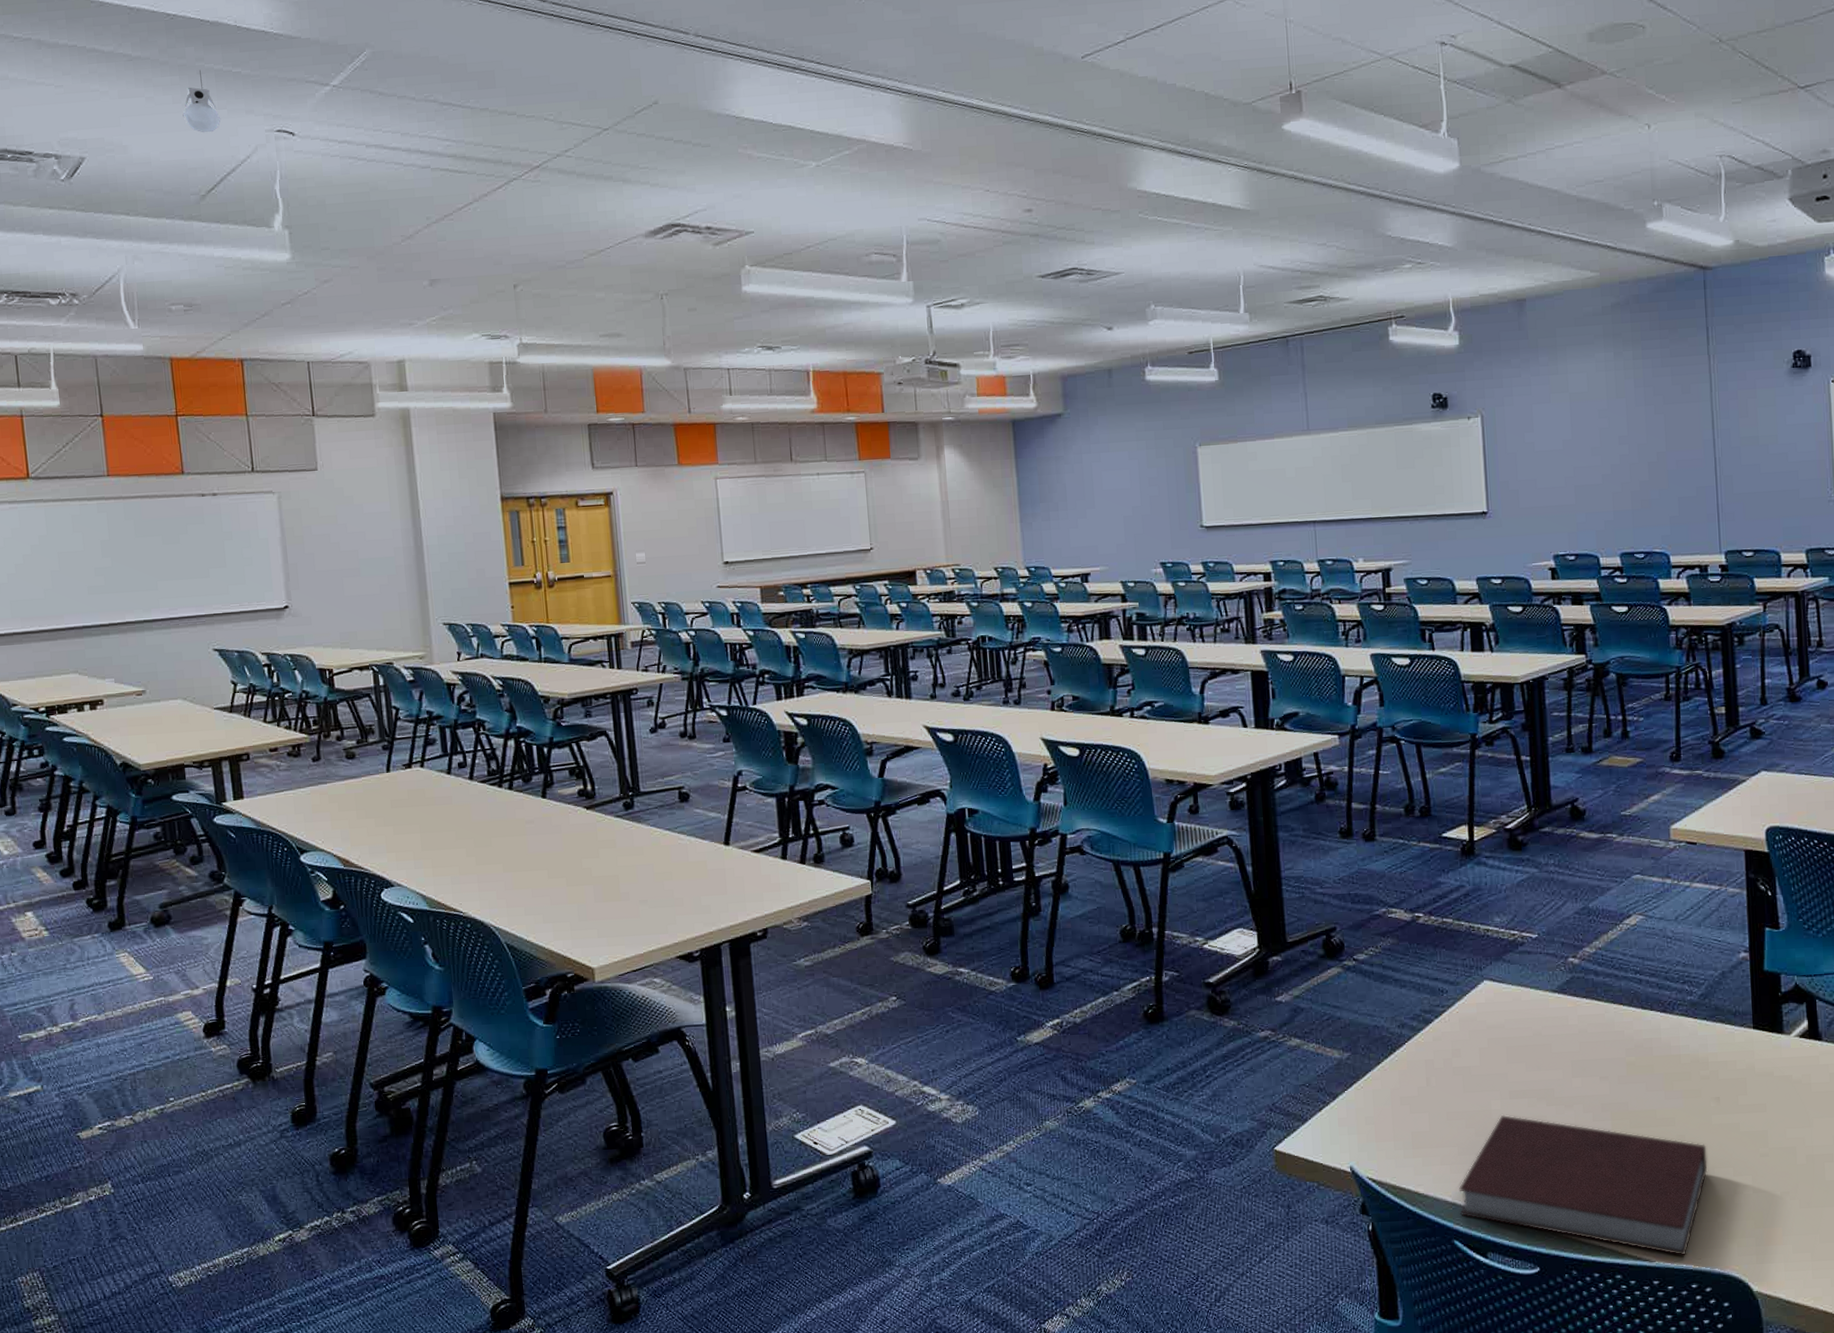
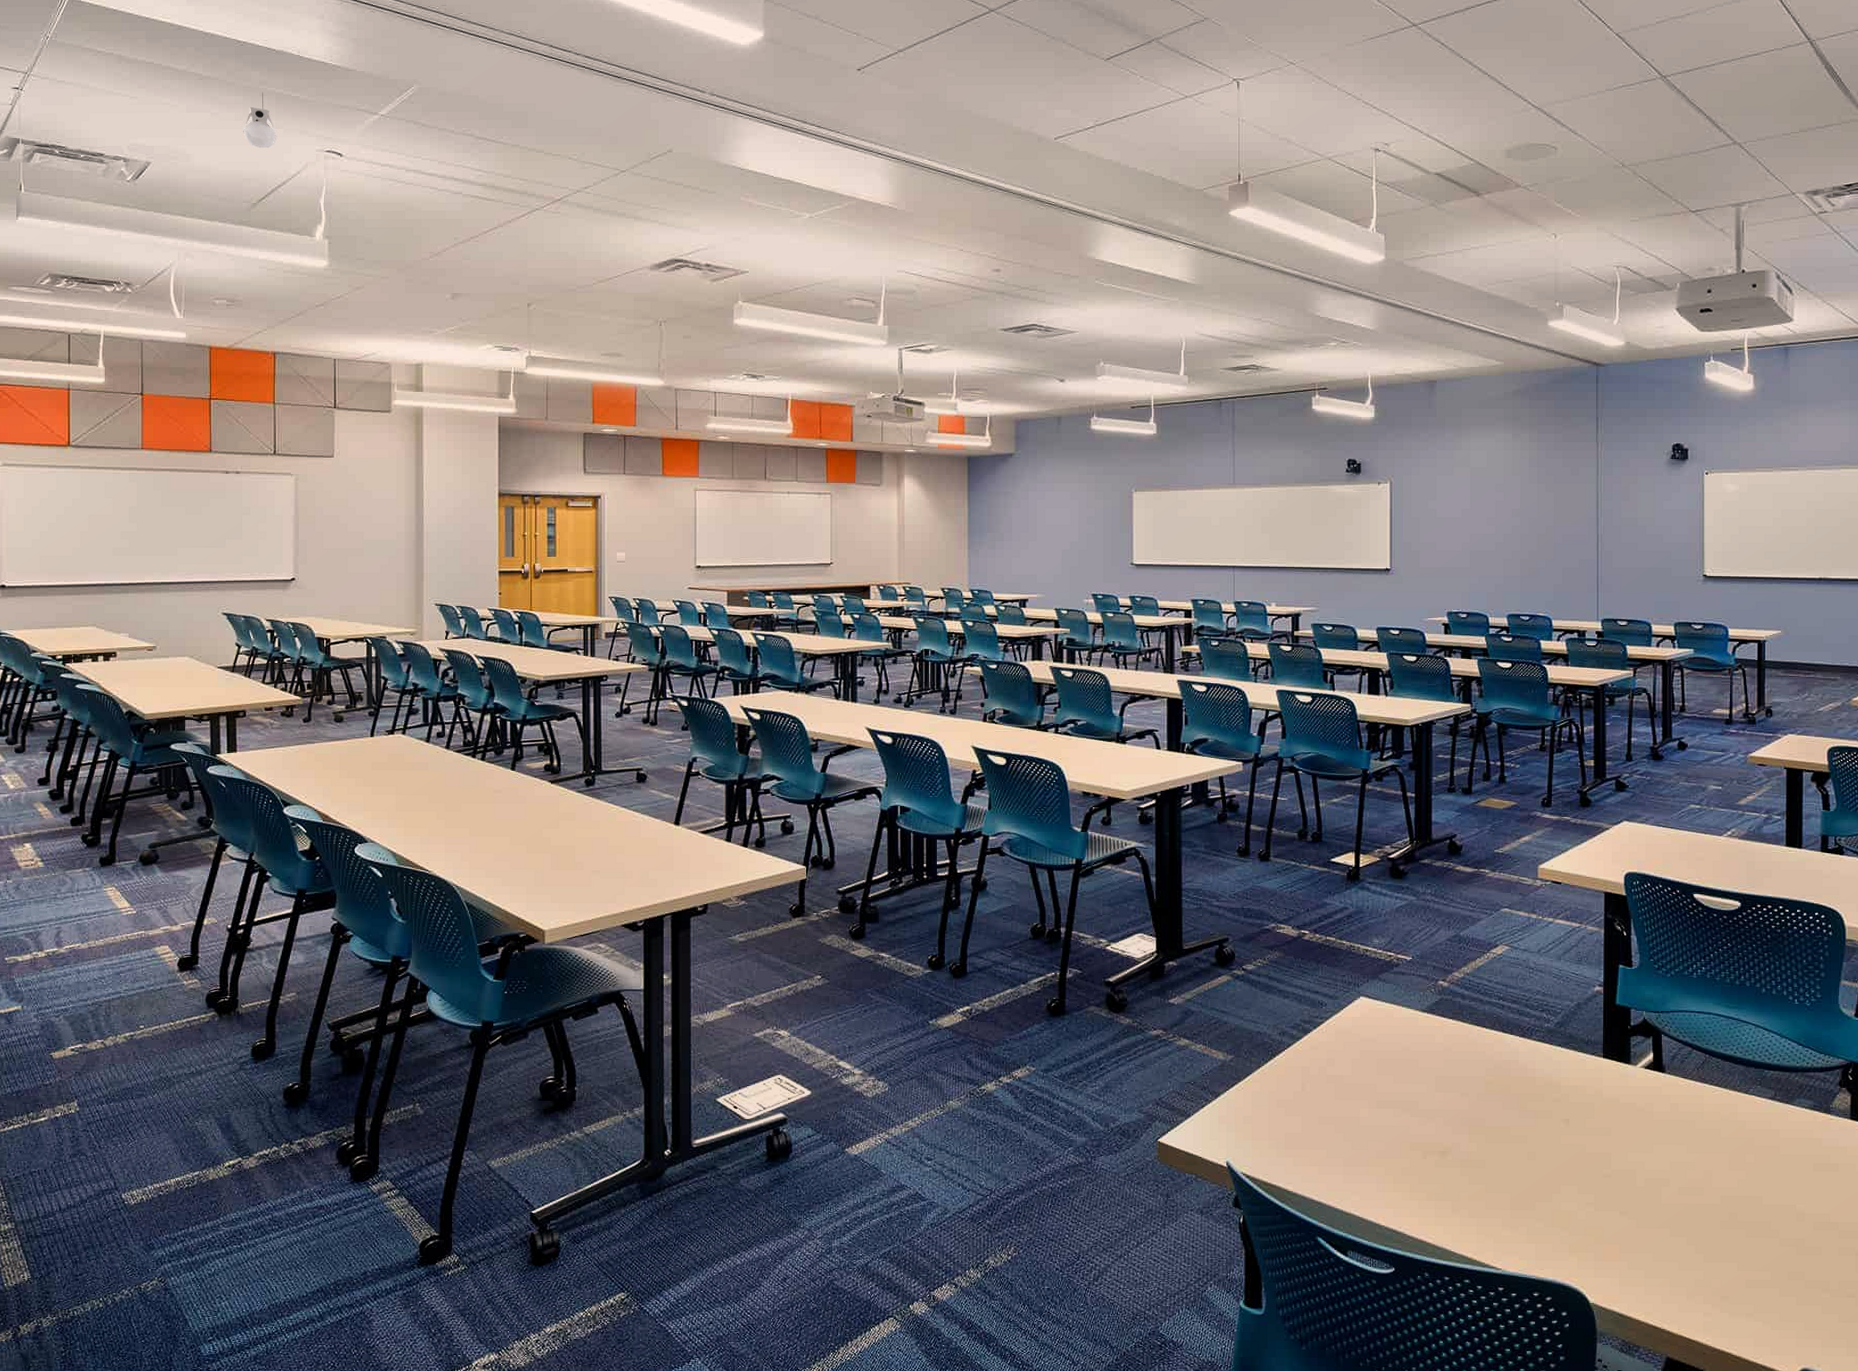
notebook: present [1458,1114,1708,1256] -> none [1324,1122,1554,1266]

